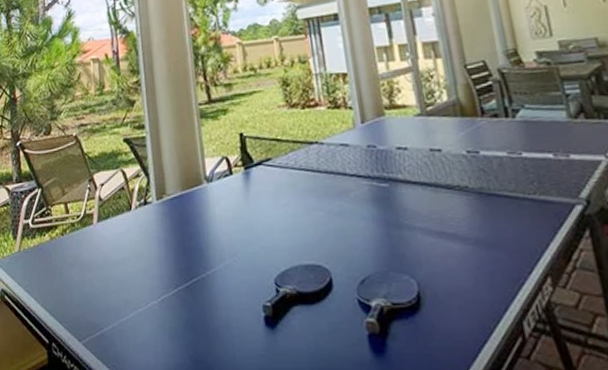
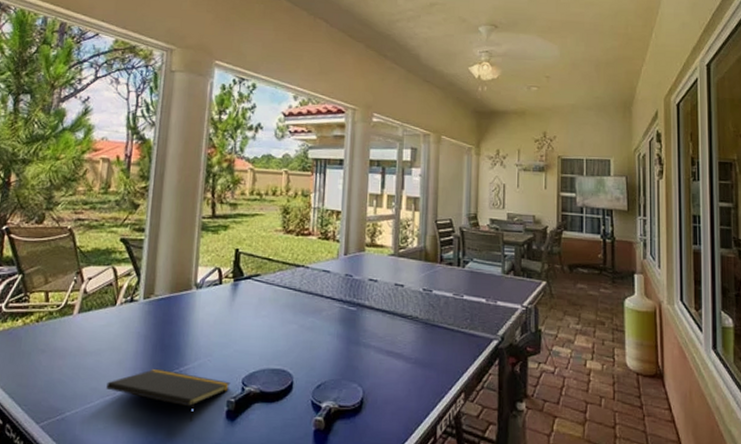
notepad: none [137,274,263,331] -> present [106,368,231,421]

